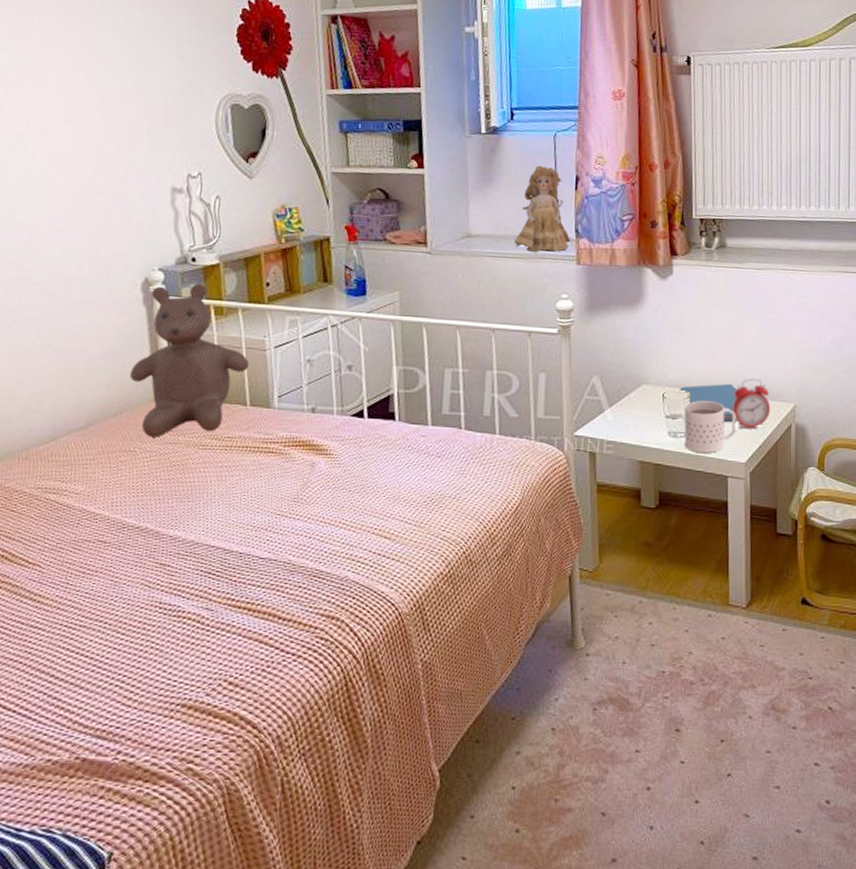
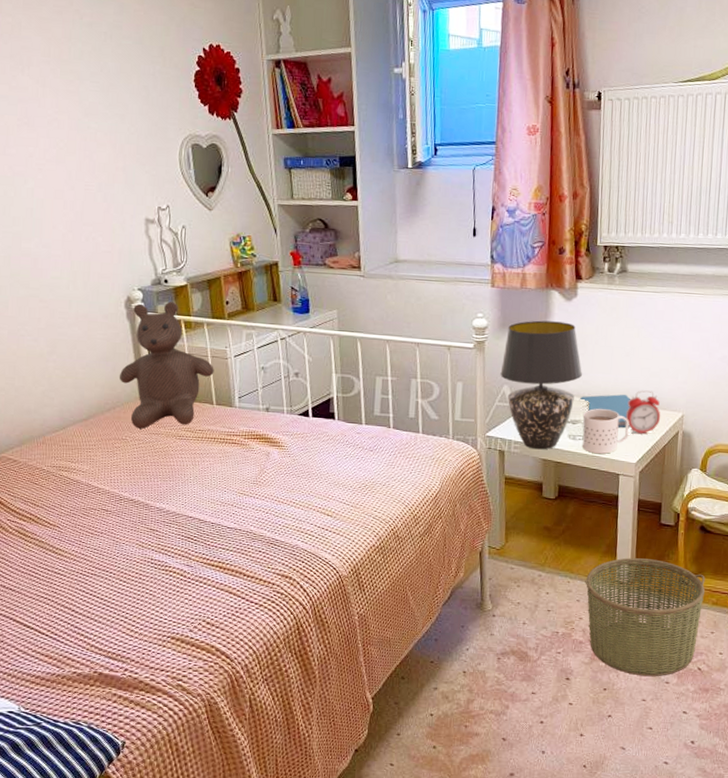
doll: present [513,165,571,253] -> none [436,197,487,277]
table lamp: none [589,301,682,450] -> present [500,320,583,450]
basket: none [693,576,831,722] -> present [585,558,705,677]

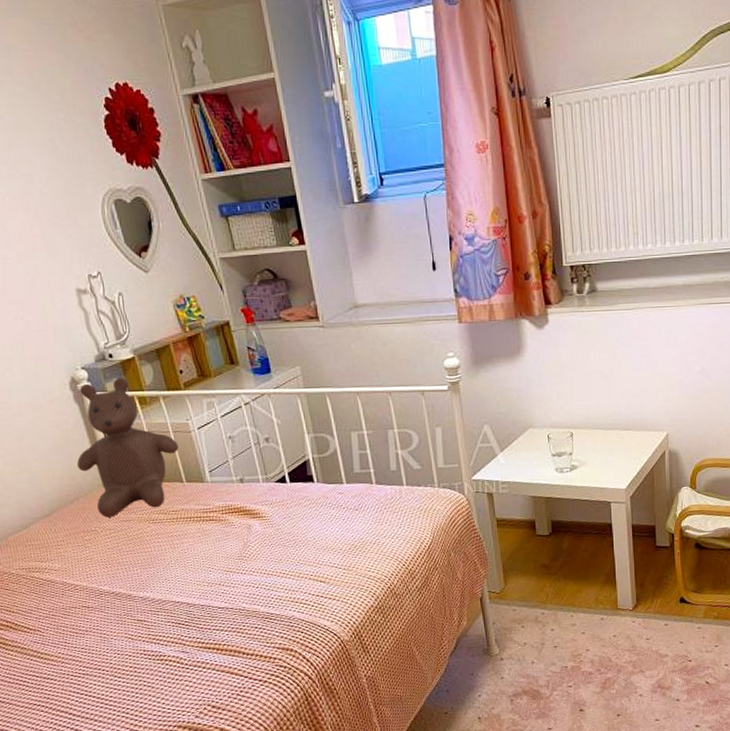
table lamp: present [500,320,583,450] -> none [479,351,563,487]
book: present [579,394,631,427] -> none [562,419,617,454]
mug: present [581,408,630,454] -> none [567,437,616,484]
basket: present [585,558,705,677] -> none [588,582,705,697]
alarm clock: present [625,390,661,434] -> none [610,413,646,459]

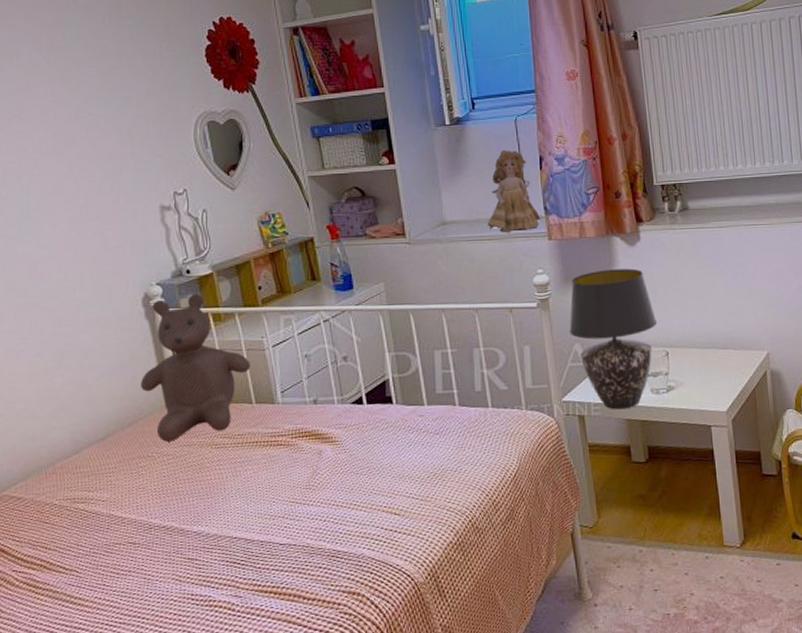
doll: none [398,229,451,316] -> present [487,150,541,233]
table lamp: none [479,351,563,487] -> present [569,268,658,410]

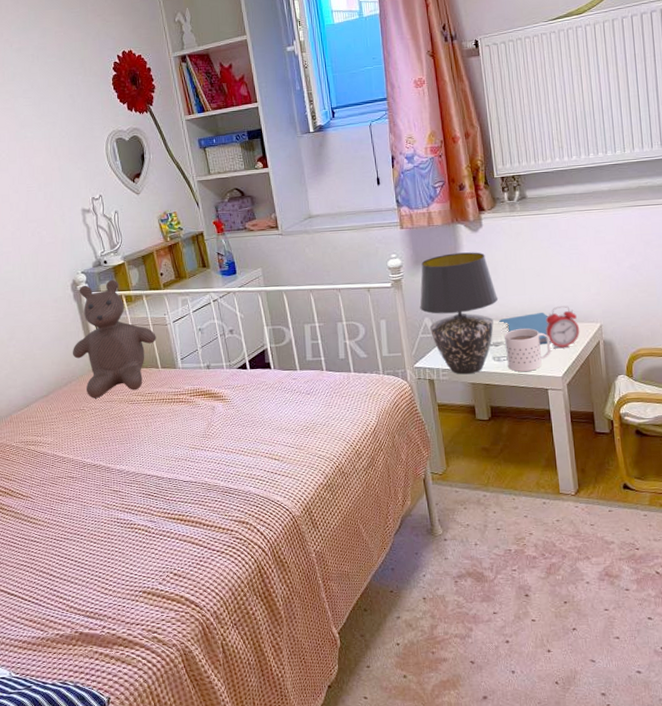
doll: present [487,150,541,233] -> none [347,151,394,224]
book: none [657,337,715,374] -> present [498,312,552,344]
mug: none [663,356,715,406] -> present [504,328,551,372]
alarm clock: none [708,331,746,380] -> present [545,306,580,349]

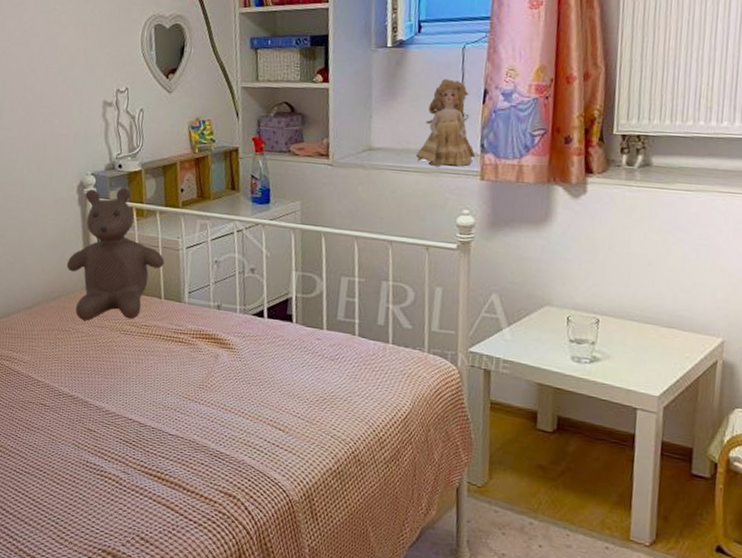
doll: none [347,151,394,224] -> present [415,78,476,168]
table lamp: present [420,252,499,375] -> none [488,219,592,372]
book: present [498,312,552,344] -> none [586,311,653,352]
mug: present [504,328,551,372] -> none [588,327,652,383]
alarm clock: present [545,306,580,349] -> none [646,307,694,361]

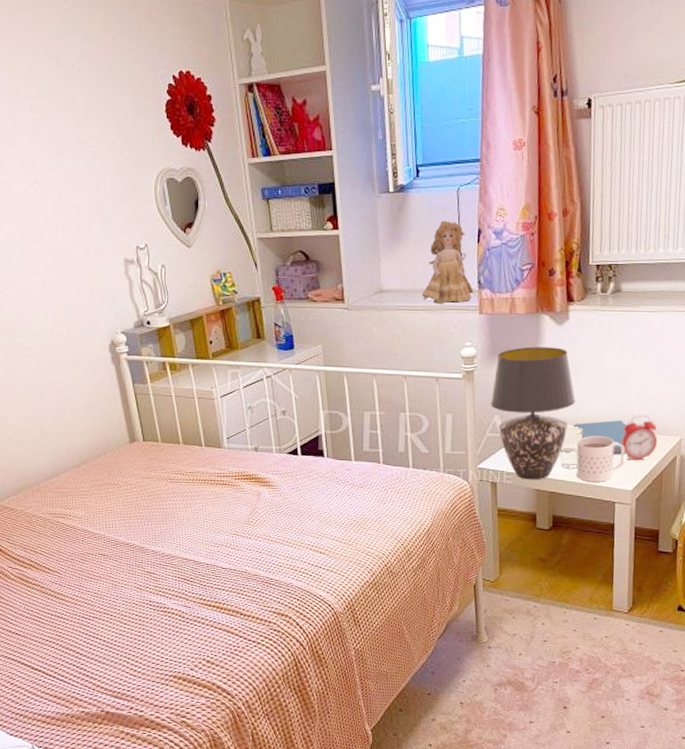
teddy bear: present [66,187,165,321] -> none [107,344,201,473]
table lamp: none [488,219,592,372] -> present [490,346,576,480]
book: none [586,311,653,352] -> present [572,419,626,454]
mug: none [588,327,652,383] -> present [576,436,625,482]
alarm clock: none [646,307,694,361] -> present [621,415,658,460]

